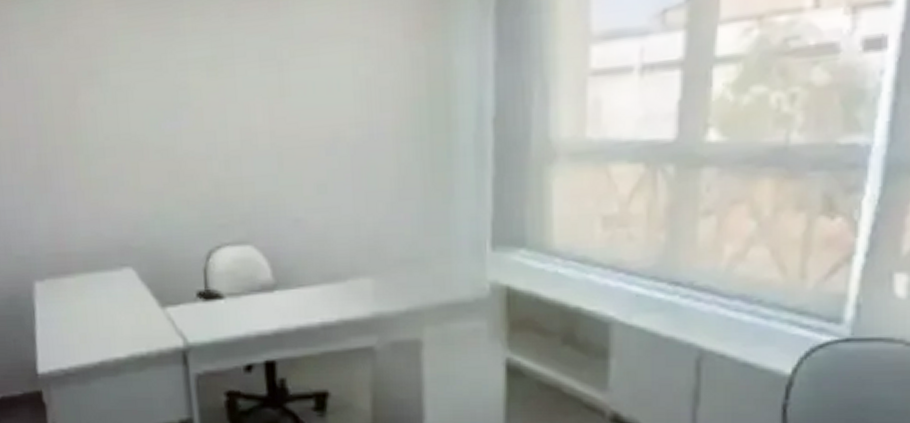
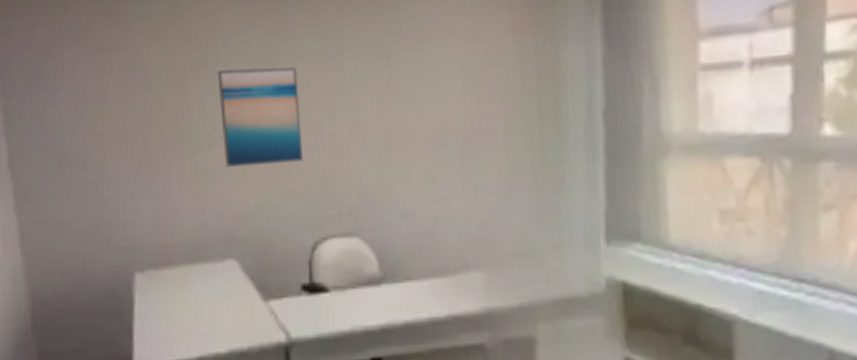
wall art: none [107,73,196,178] -> present [217,66,303,168]

